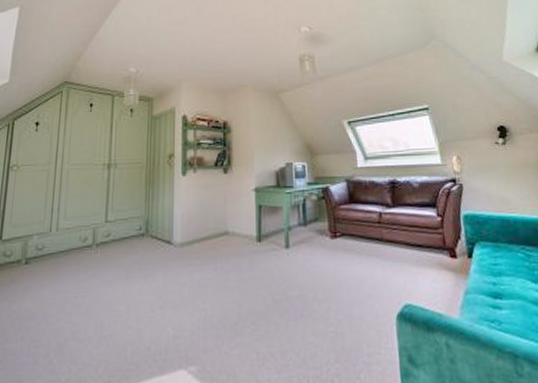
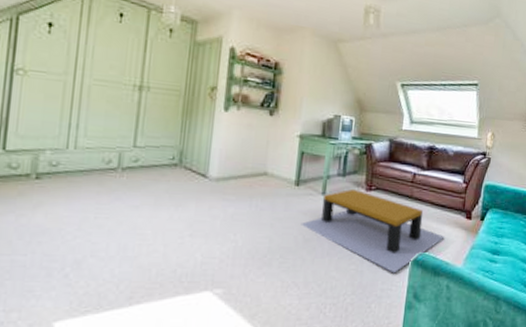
coffee table: none [268,237,430,333] -> present [300,188,445,273]

